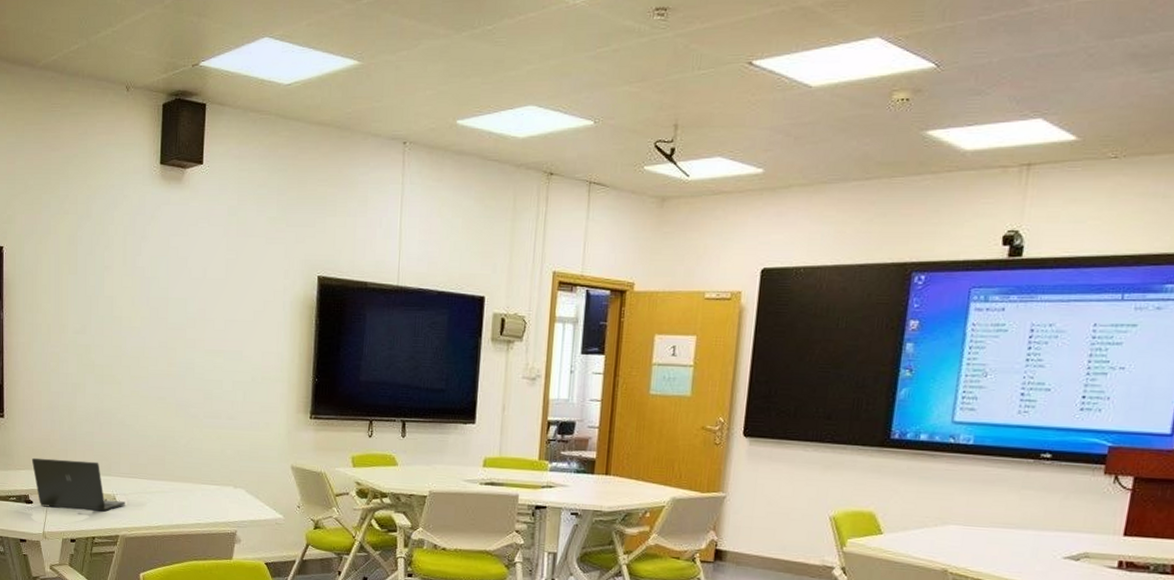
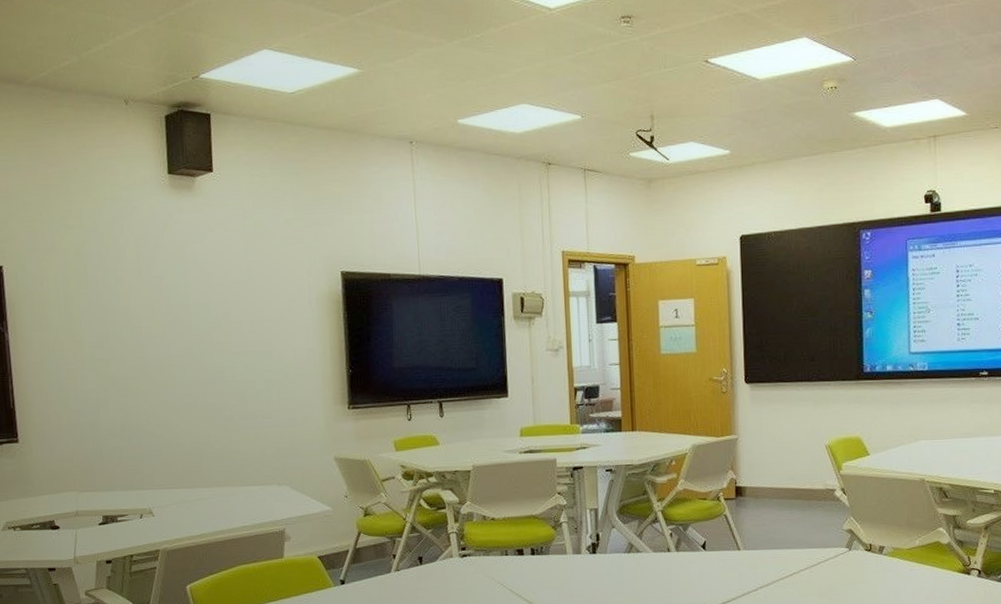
laptop: present [31,457,125,512] -> none [54,477,164,531]

